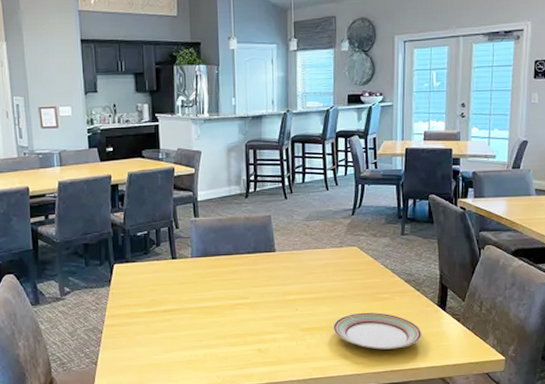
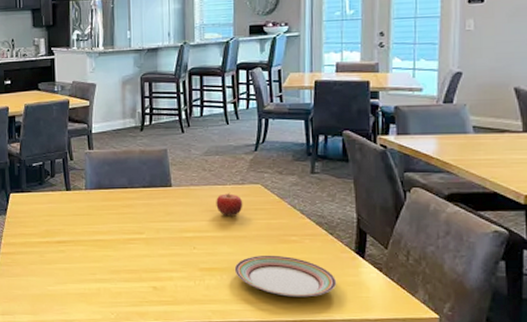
fruit: none [316,255,341,278] -> present [216,192,243,217]

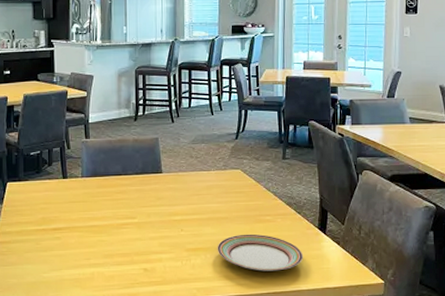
fruit: present [216,192,243,217] -> none [201,177,225,200]

